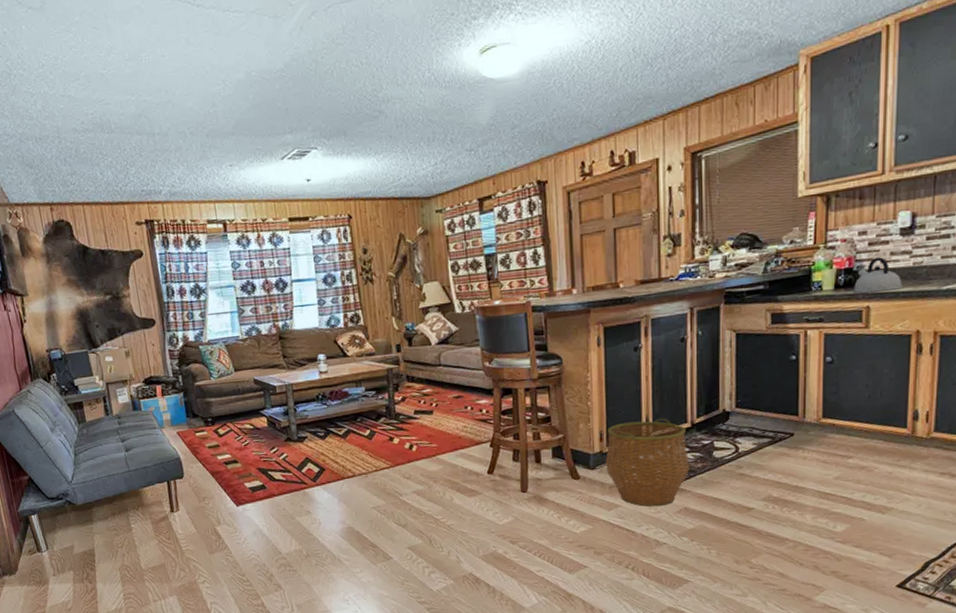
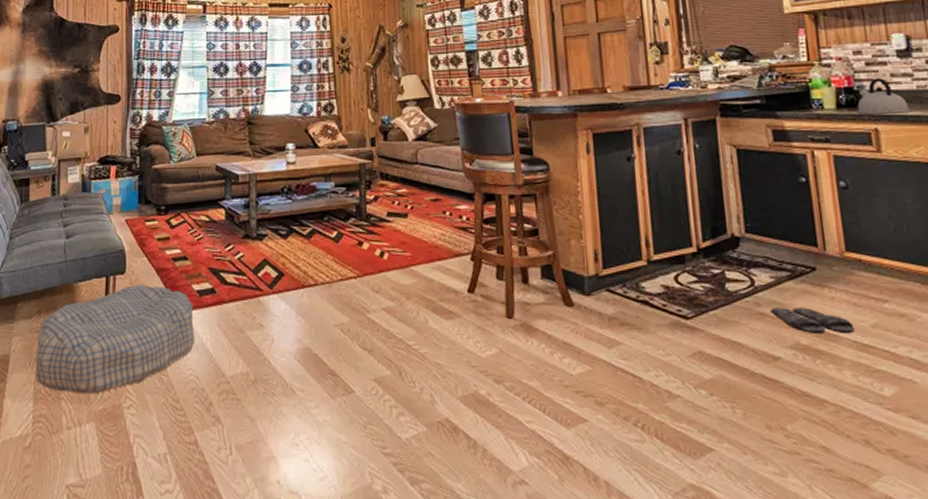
dog bed: none [115,486,253,575] -> present [35,285,195,393]
basket: present [605,418,690,507] -> none [602,239,701,346]
slippers: none [751,467,820,487] -> present [771,308,855,333]

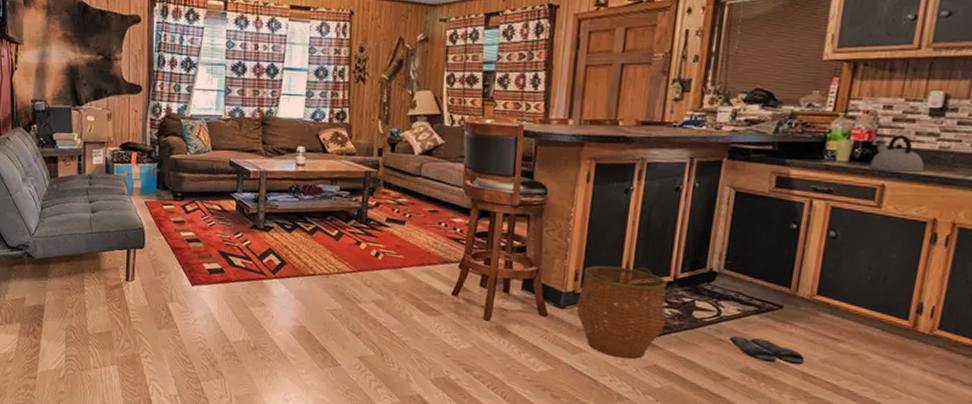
dog bed: present [35,285,195,393] -> none [66,259,205,343]
basket: none [602,239,701,346] -> present [576,265,667,359]

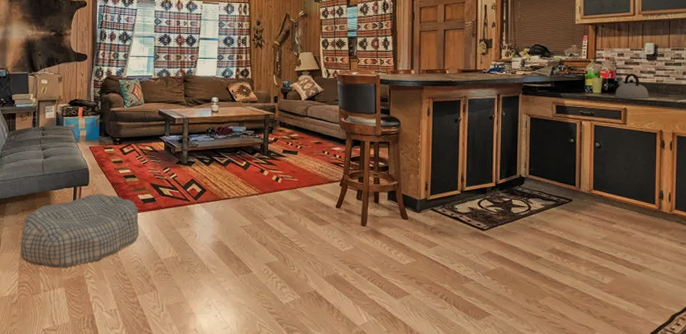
dog bed: none [66,259,205,343] -> present [20,194,140,268]
basket: present [576,265,667,359] -> none [429,176,494,248]
slippers: present [730,336,805,364] -> none [539,225,591,243]

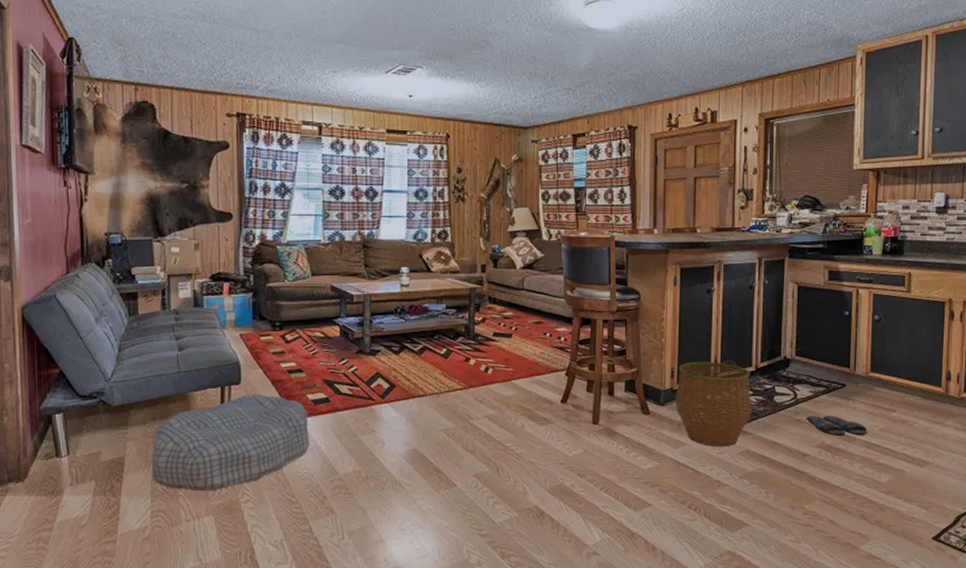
basket: none [429,176,494,248] -> present [675,360,753,446]
slippers: none [539,225,591,243] -> present [807,416,867,435]
kettle: present [615,73,649,99] -> none [898,230,938,262]

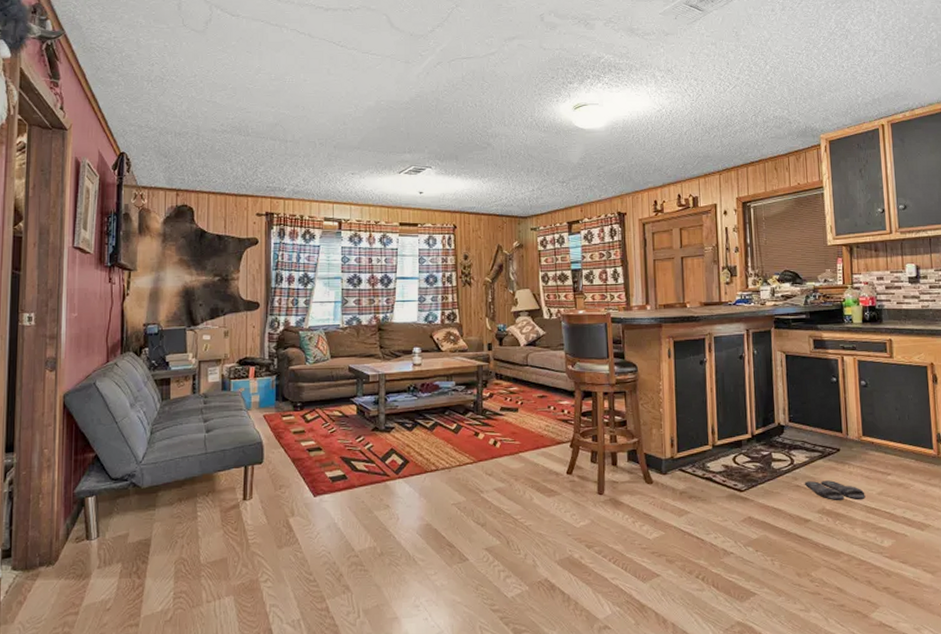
dog bed: present [151,394,310,491] -> none [176,473,328,571]
basket: present [675,360,753,446] -> none [676,428,752,514]

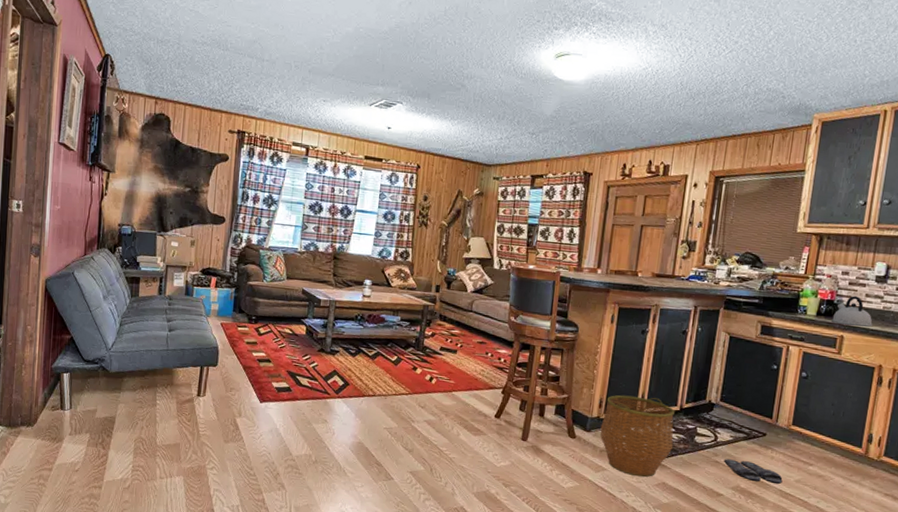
basket: none [676,428,752,514] -> present [600,395,675,477]
kettle: none [877,299,916,329] -> present [832,296,873,327]

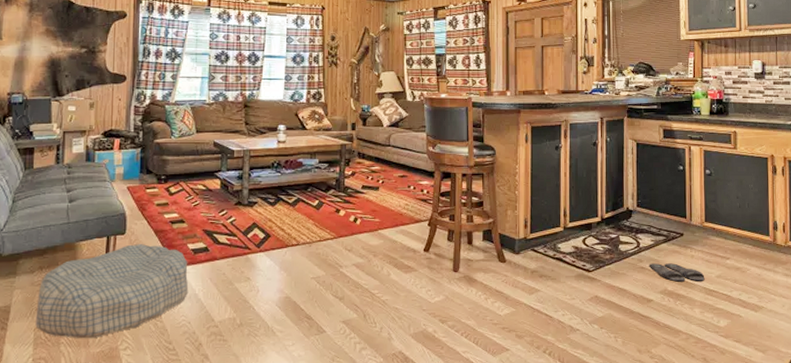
dog bed: none [136,376,272,455] -> present [35,244,189,338]
basket: present [600,395,675,477] -> none [529,211,600,293]
kettle: present [832,296,873,327] -> none [724,93,759,121]

